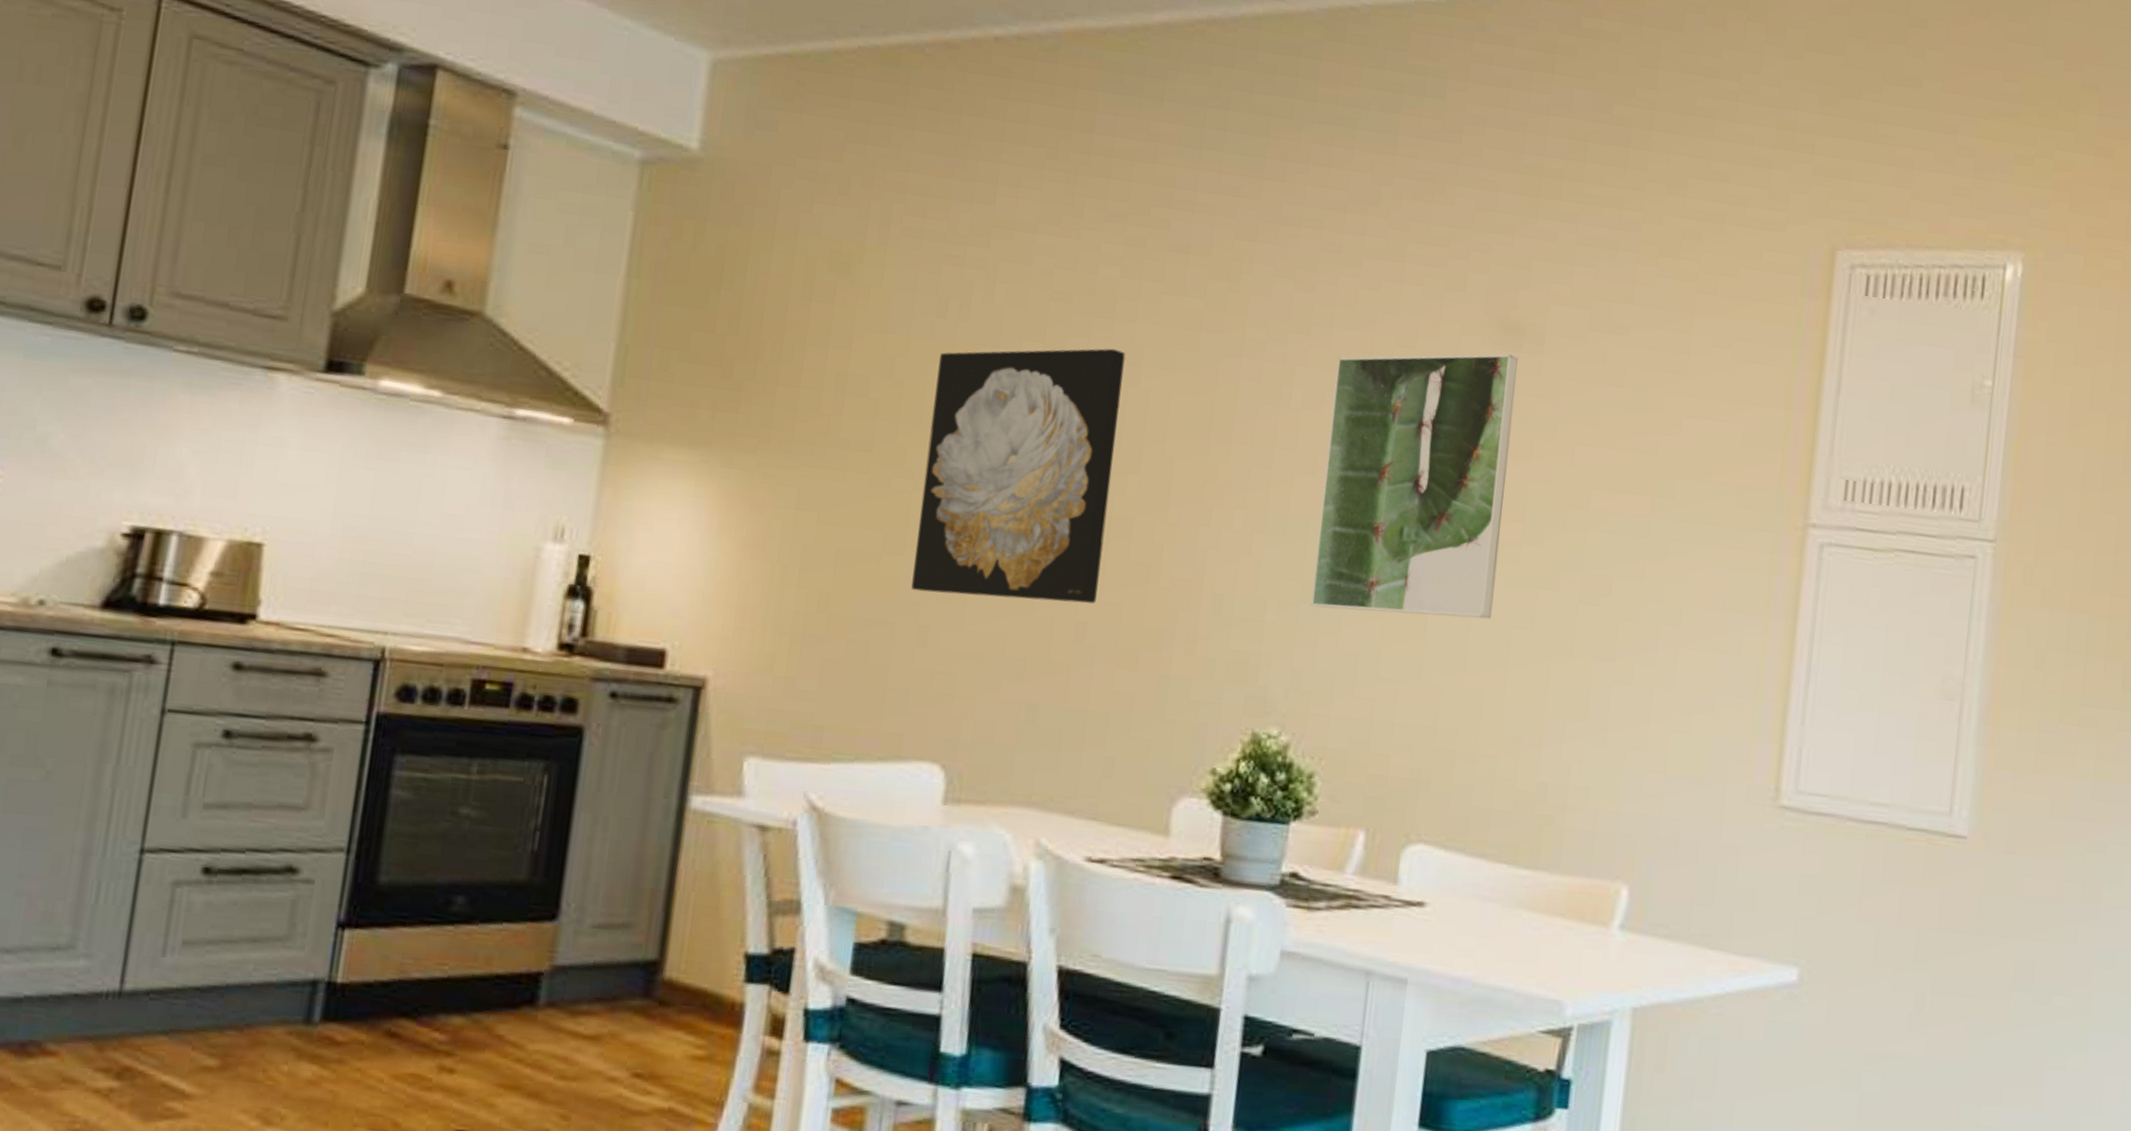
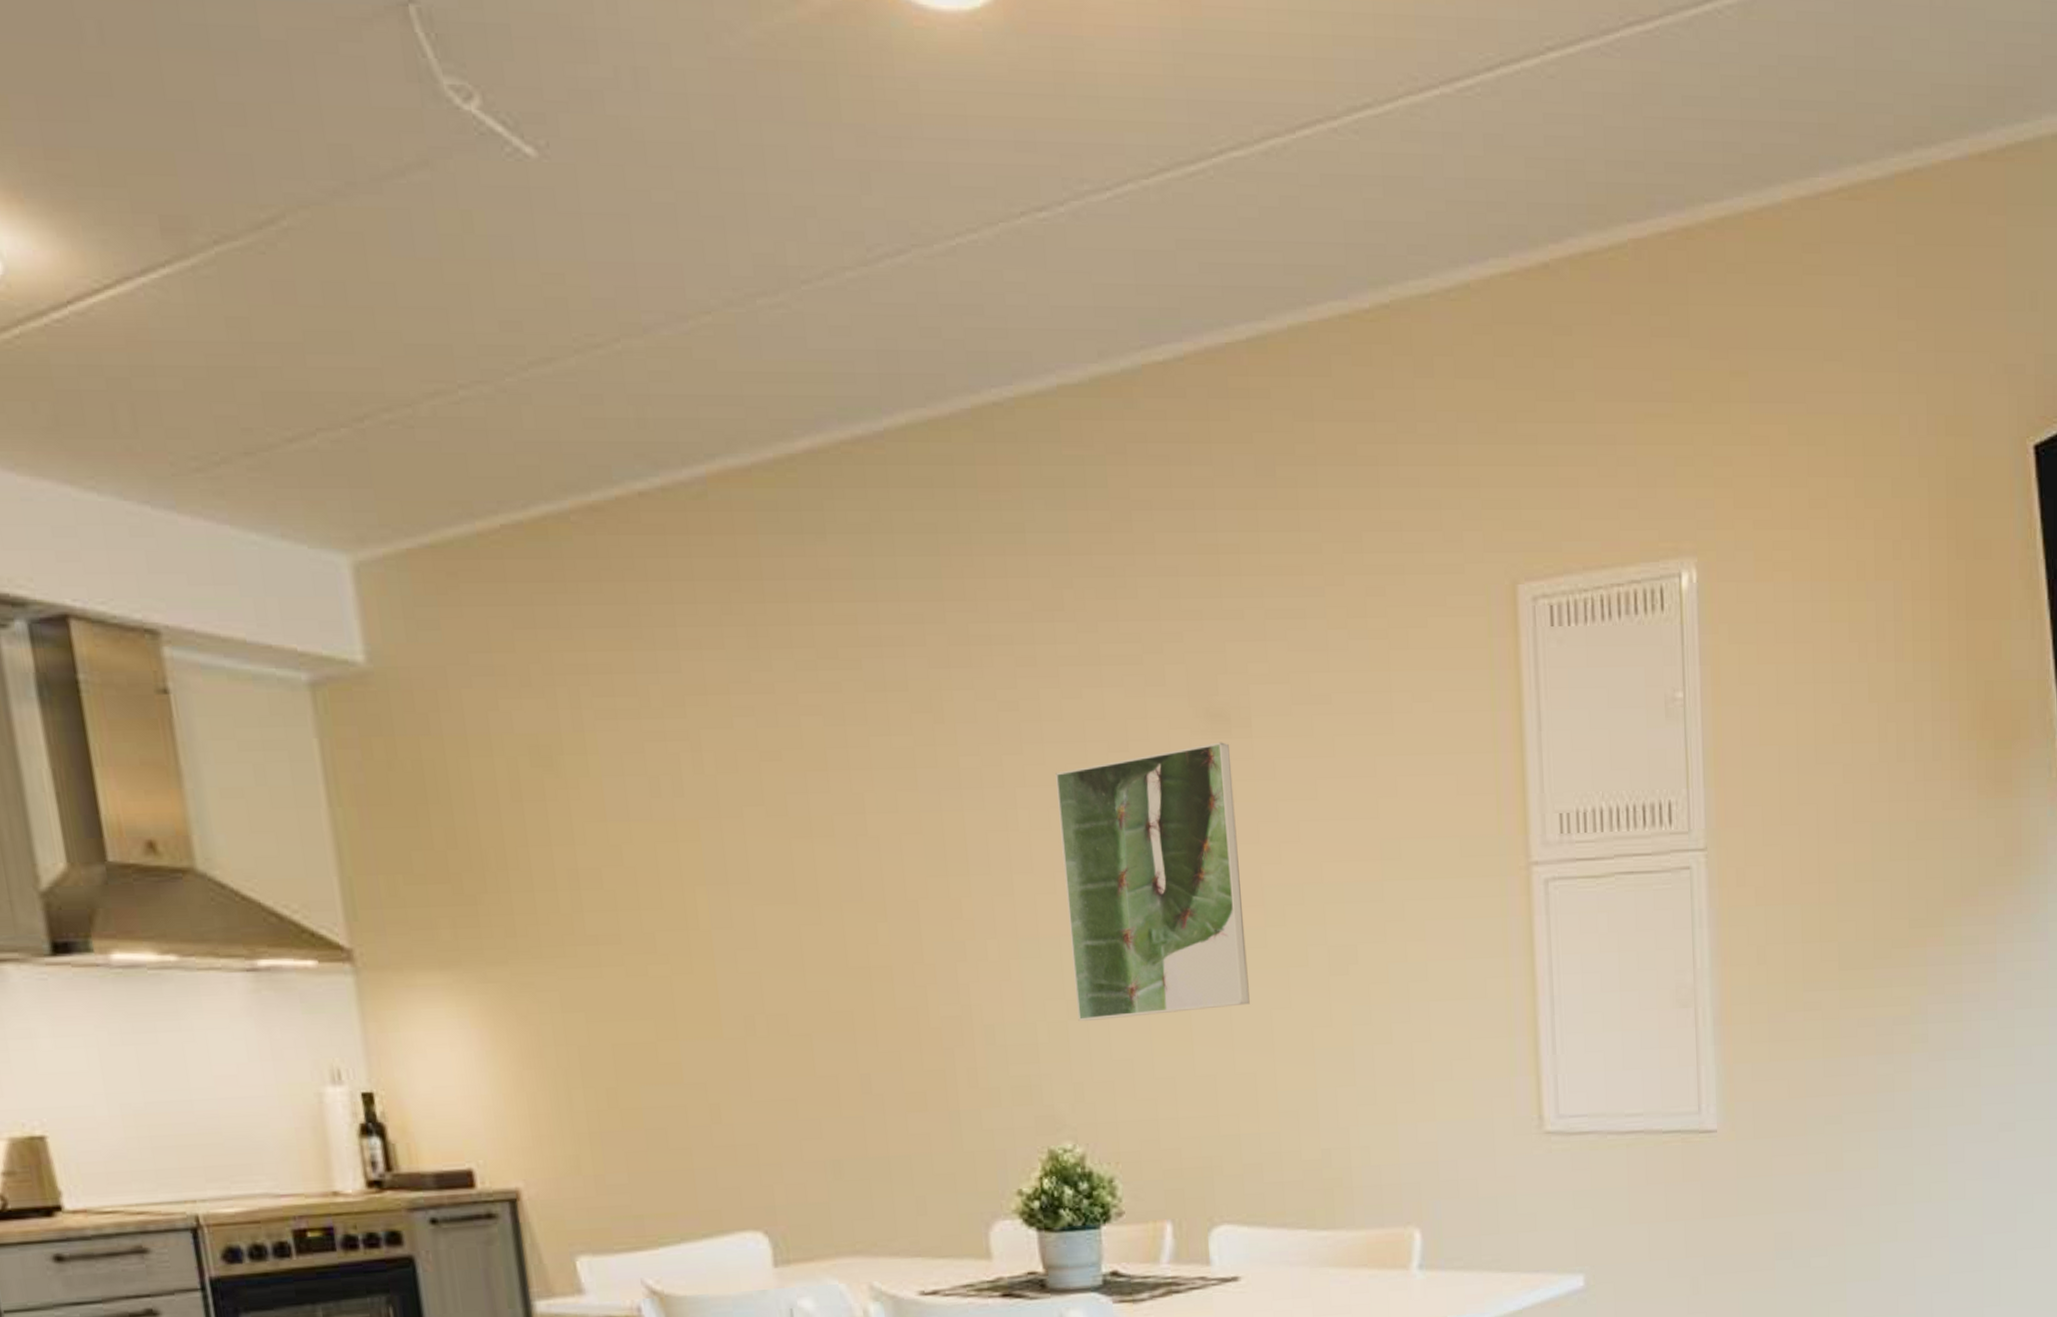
wall art: present [911,348,1126,604] -> none [665,800,874,1072]

